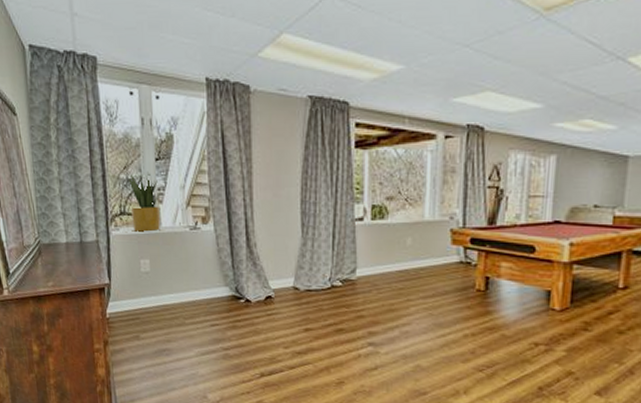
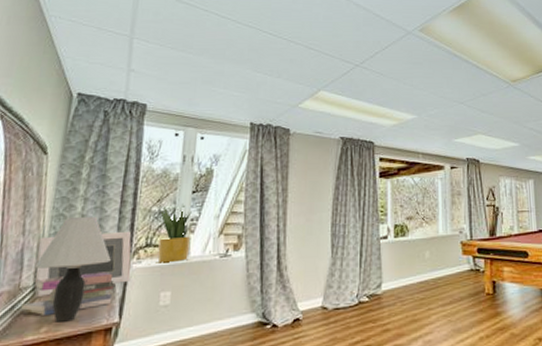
picture frame: none [28,197,112,256] -> present [34,231,132,298]
books: none [29,236,100,273] -> present [21,272,115,317]
table lamp: none [31,181,92,279] -> present [34,216,111,322]

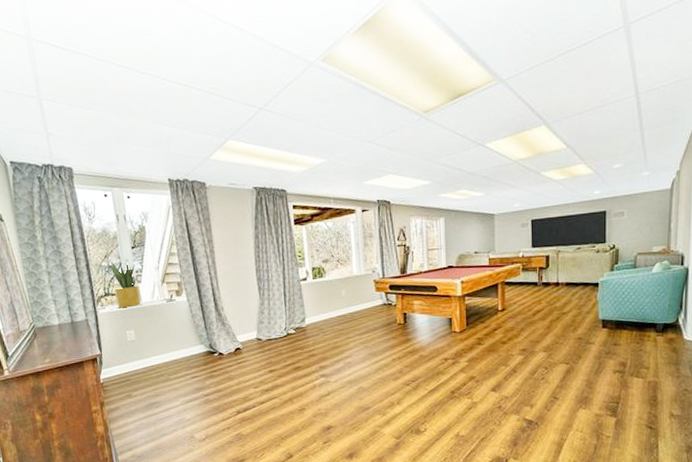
books: present [21,272,115,317] -> none [26,317,91,351]
table lamp: present [34,216,111,322] -> none [25,272,81,355]
picture frame: present [34,231,132,298] -> none [21,283,101,338]

